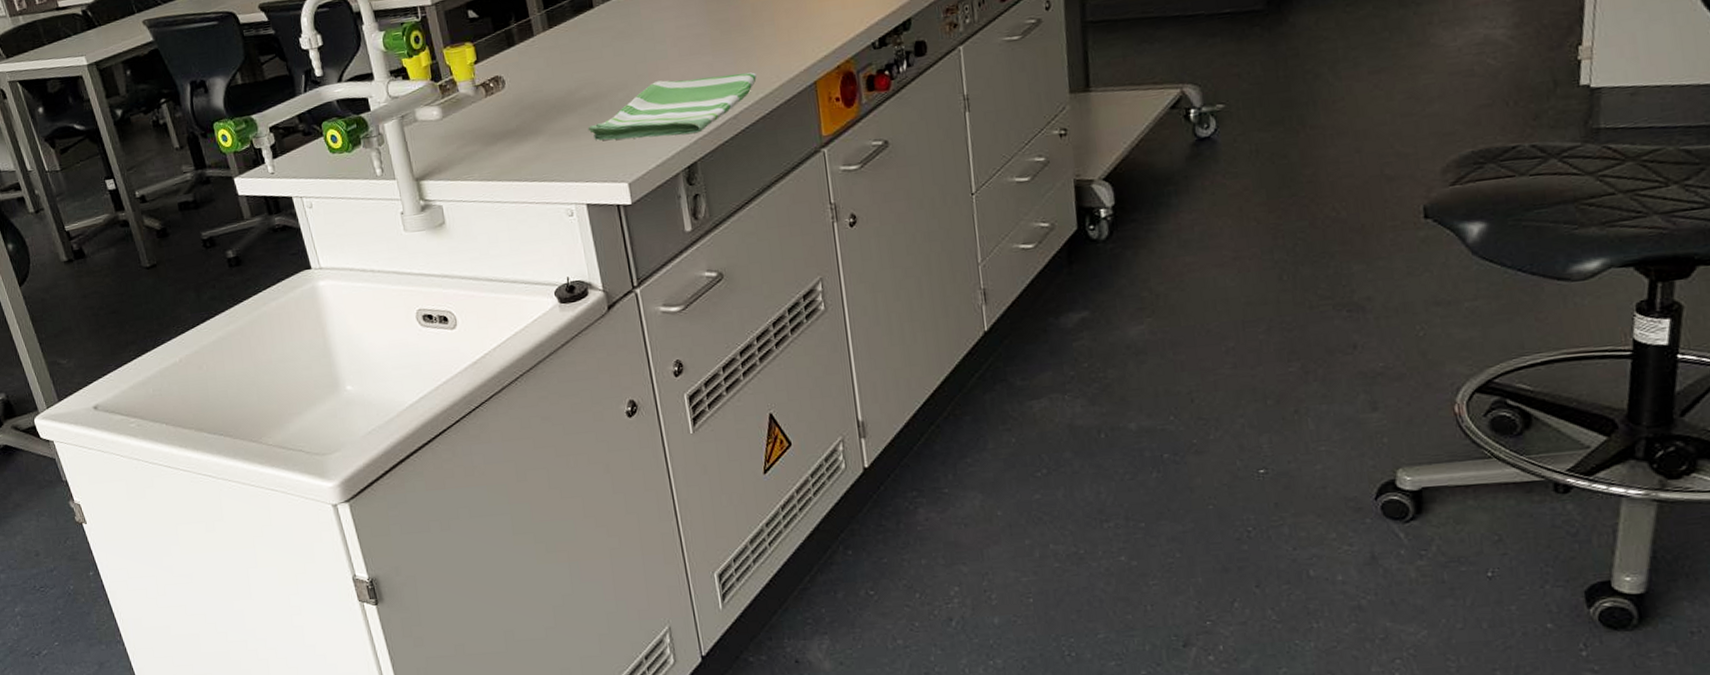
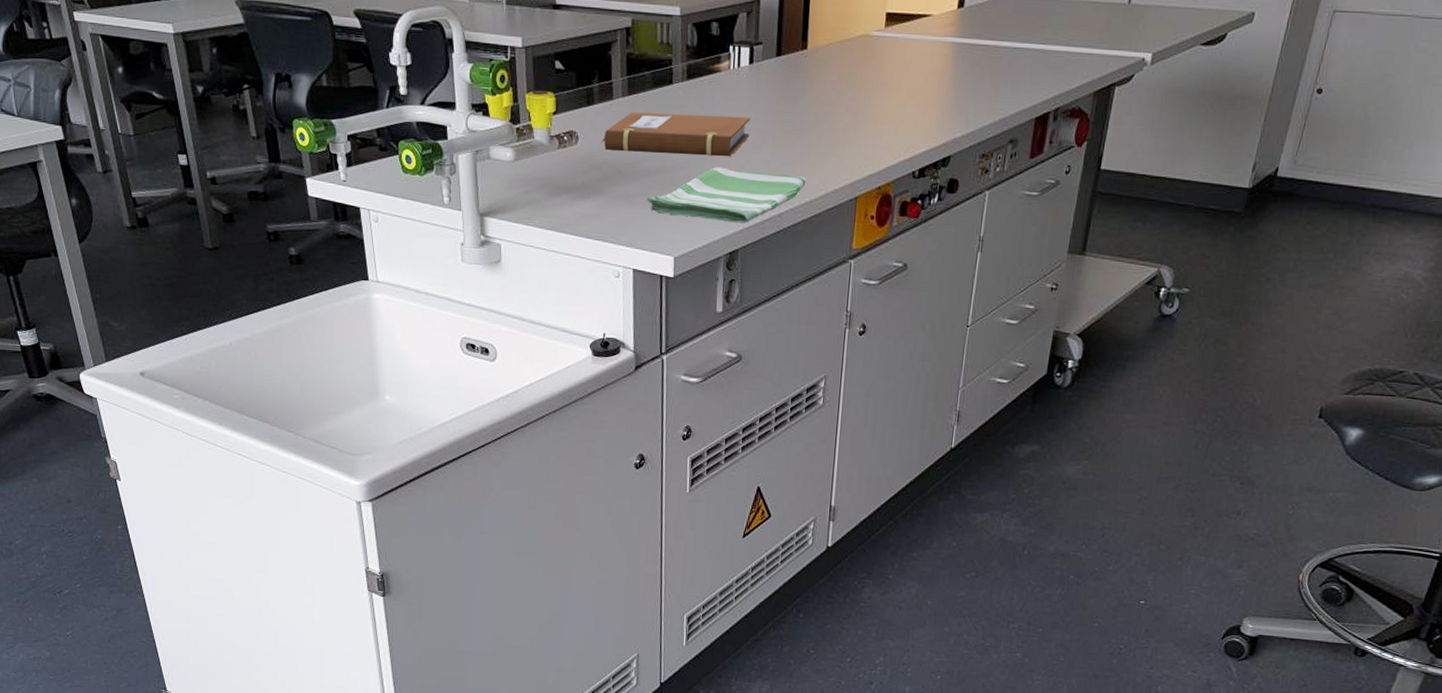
notebook: none [529,23,686,88] -> present [601,112,751,156]

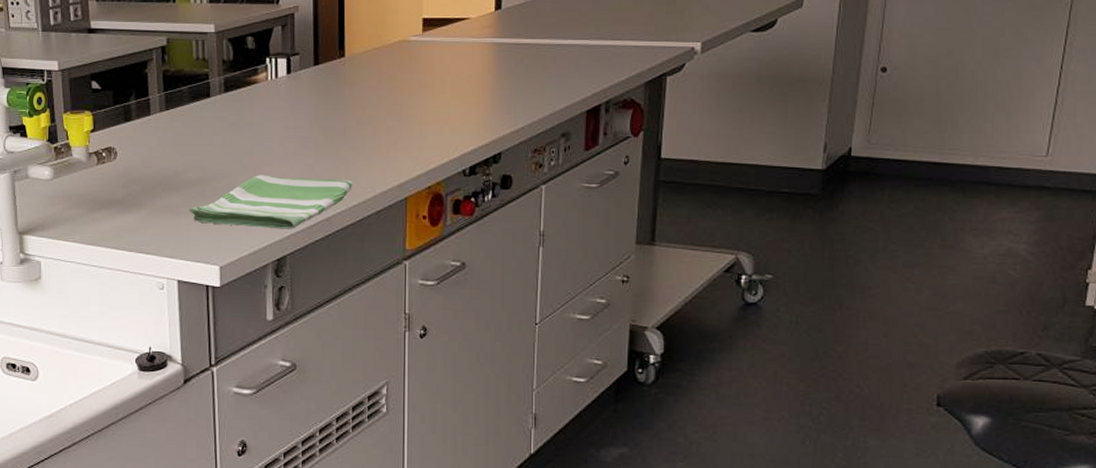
notebook: present [601,112,751,156] -> none [140,125,292,165]

